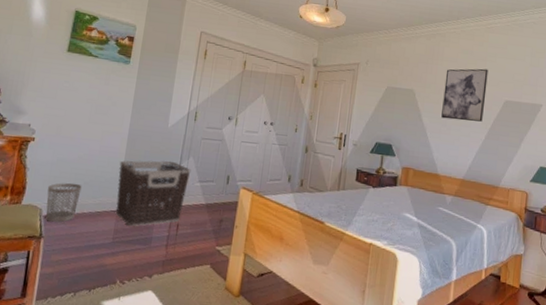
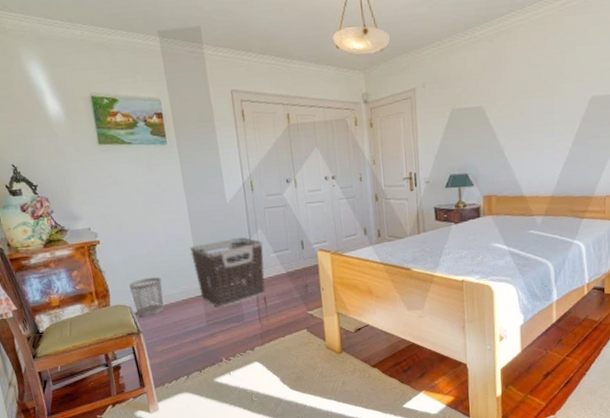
wall art: present [441,68,488,122] -> none [517,62,568,133]

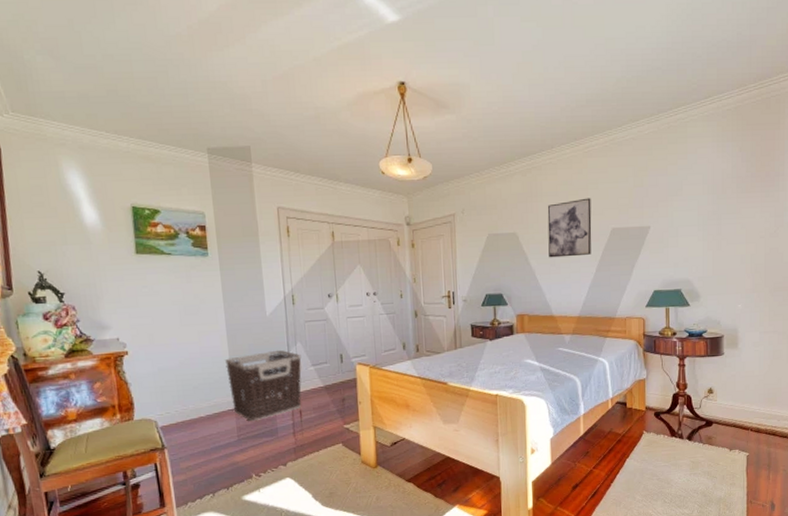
wastebasket: present [129,277,164,317] -> none [157,389,193,432]
wall art: none [517,62,568,133] -> present [547,198,592,258]

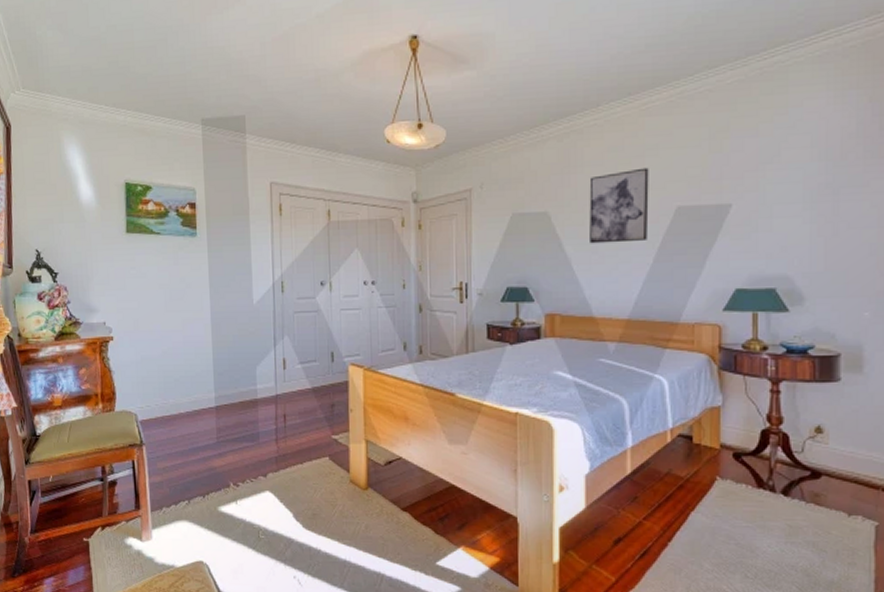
clothes hamper: present [225,349,302,422] -> none [208,343,289,423]

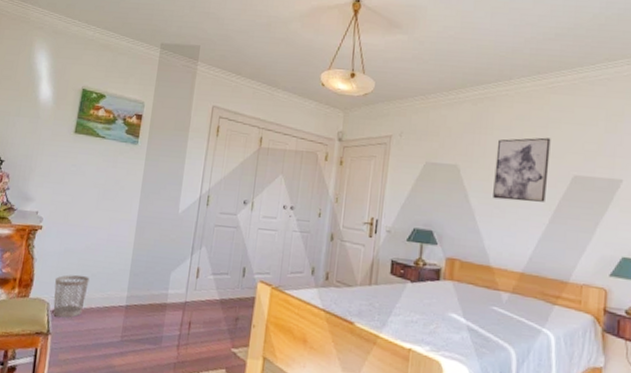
wastebasket: none [138,381,173,427] -> present [53,275,90,318]

